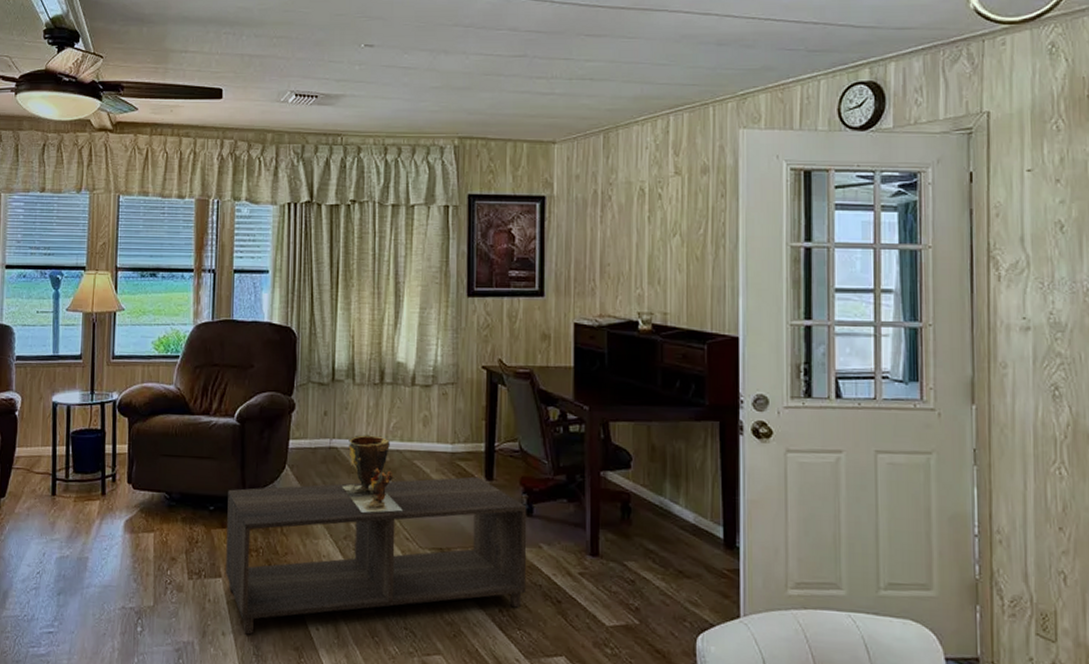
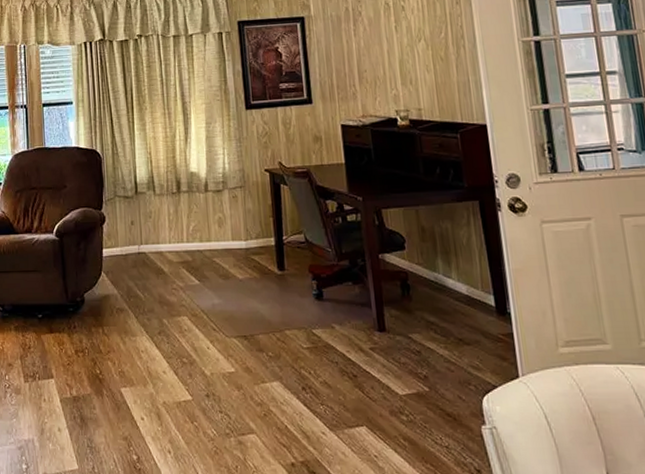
coffee table: present [225,476,527,635] -> none [53,268,325,429]
clay pot: present [342,435,403,513] -> none [153,239,208,309]

